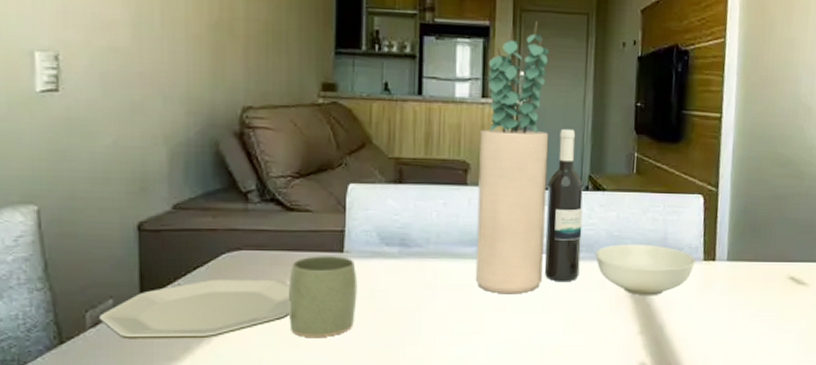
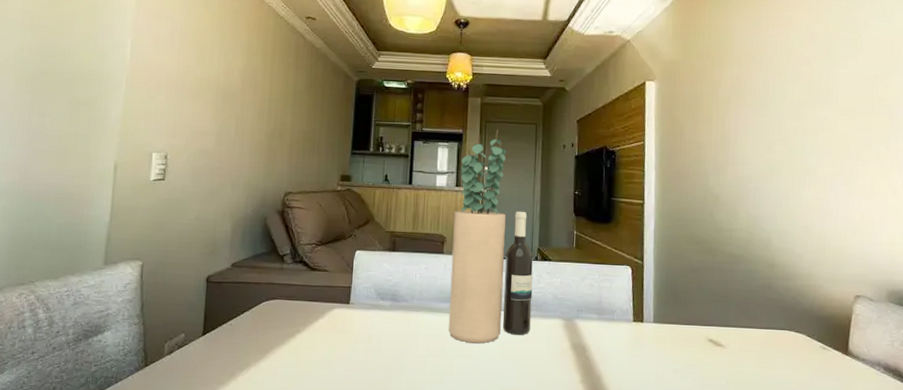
plate: present [98,278,291,339] -> none [173,321,309,368]
mug: present [288,256,358,338] -> none [306,306,359,372]
bowl: present [594,244,696,296] -> none [543,305,627,351]

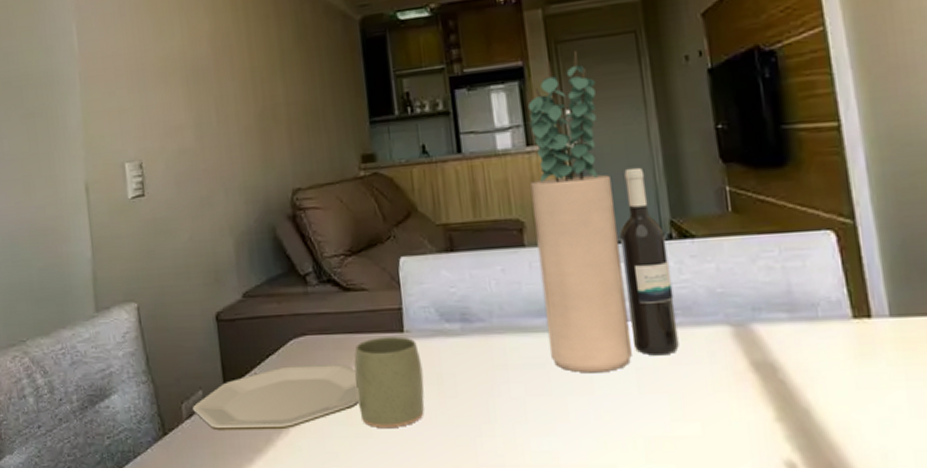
plate: none [173,321,309,368] -> present [192,364,360,431]
mug: none [306,306,359,372] -> present [353,336,425,429]

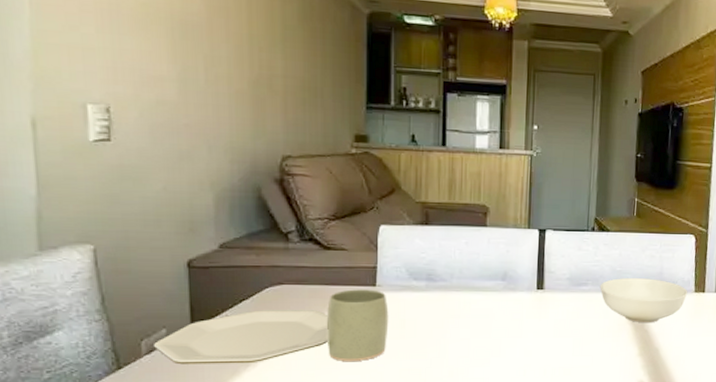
vase: present [527,51,632,373] -> none [494,81,560,323]
wine bottle: present [620,167,679,356] -> none [555,176,590,312]
bowl: none [694,301,842,370] -> present [599,278,688,323]

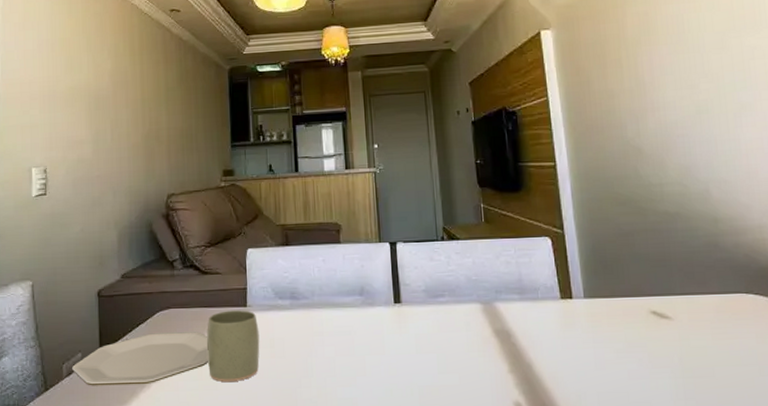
bowl: present [599,278,688,323] -> none [457,286,554,336]

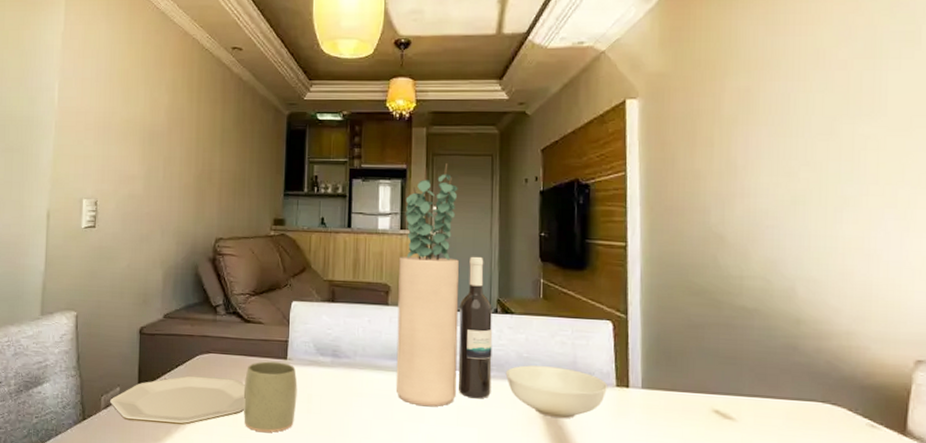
vase: none [347,103,413,338] -> present [395,163,460,407]
wine bottle: none [408,188,446,325] -> present [457,256,493,399]
bowl: none [457,286,554,336] -> present [505,365,608,419]

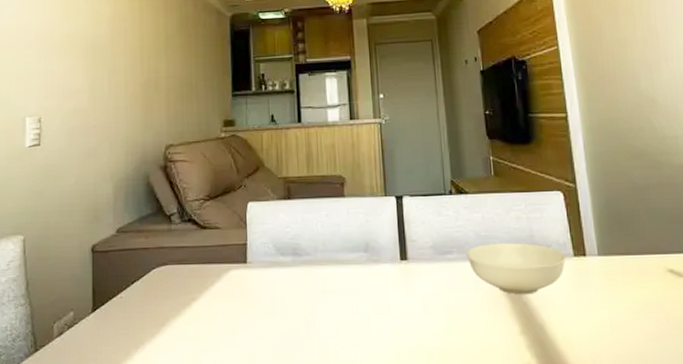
plate: present [109,375,245,425] -> none [62,289,207,347]
mug: present [243,361,298,433] -> none [204,267,260,344]
vase: present [395,163,460,407] -> none [352,51,420,297]
wine bottle: present [457,256,493,399] -> none [415,139,454,284]

